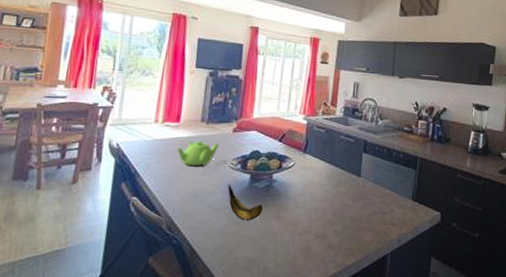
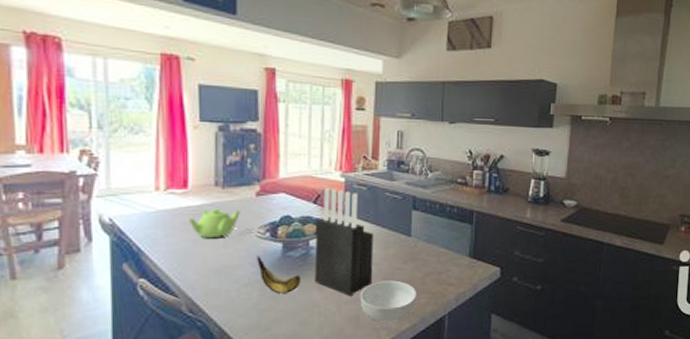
knife block: none [274,128,328,228] -> present [314,187,374,296]
cereal bowl: none [312,216,363,256] -> present [360,280,416,322]

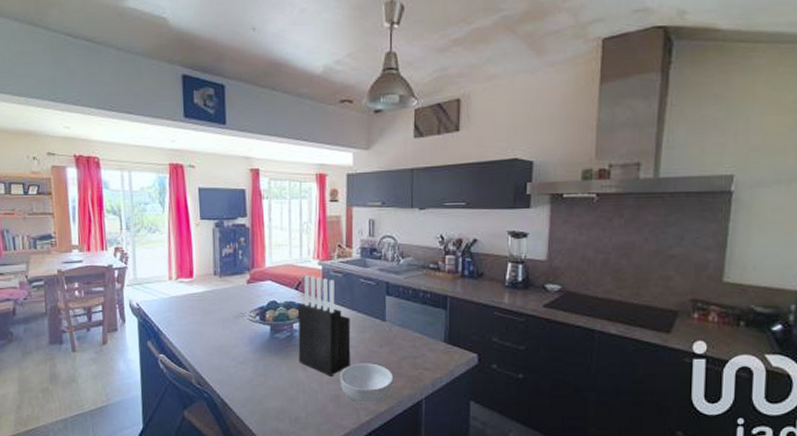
teapot: present [187,208,240,239] -> none [194,294,235,321]
banana: present [257,256,302,293] -> none [250,337,288,371]

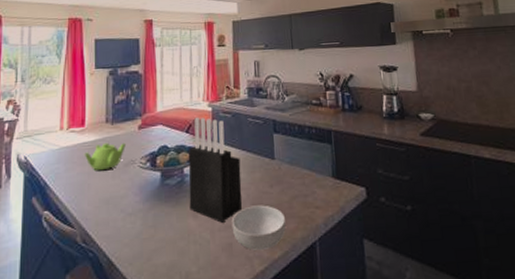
teapot: none [194,294,235,321] -> present [84,142,126,171]

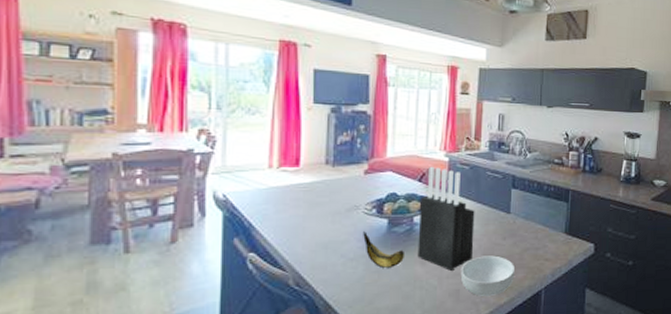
teapot: present [84,142,126,171] -> none [298,185,349,215]
banana: none [140,185,178,222] -> present [363,231,406,268]

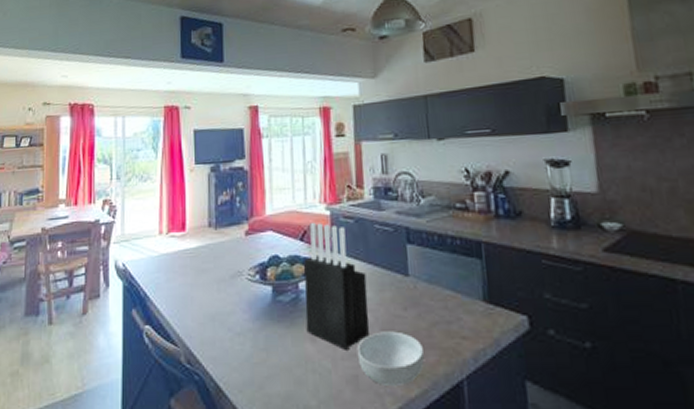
banana: present [363,231,406,268] -> none [248,301,294,345]

